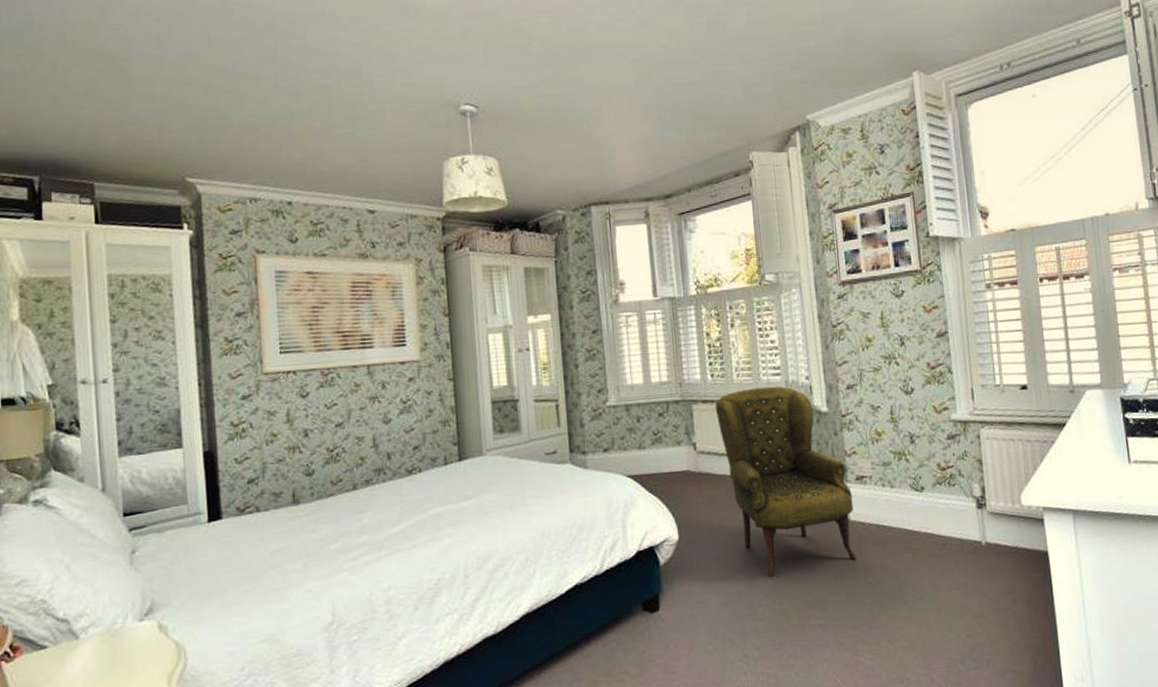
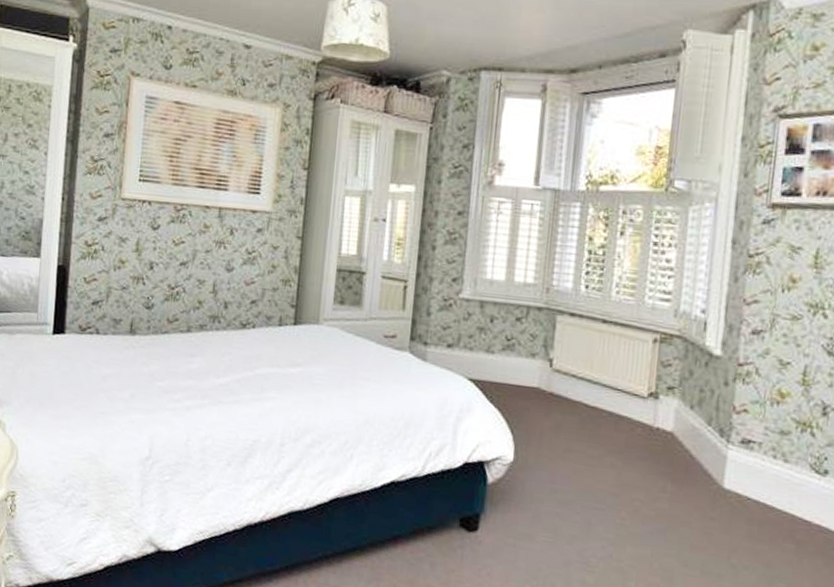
armchair: present [715,386,858,577] -> none [583,309,733,535]

